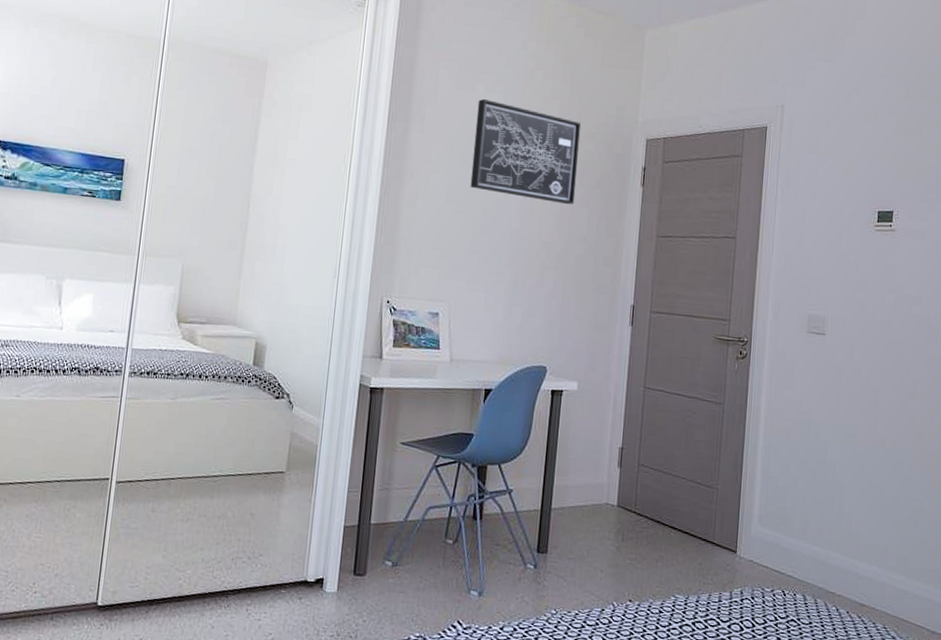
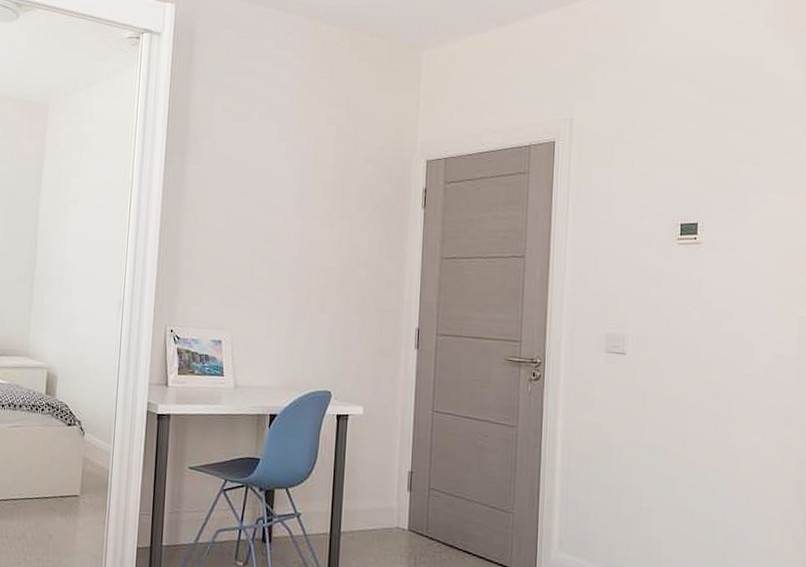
wall art: present [470,98,582,205] -> none [248,128,359,230]

